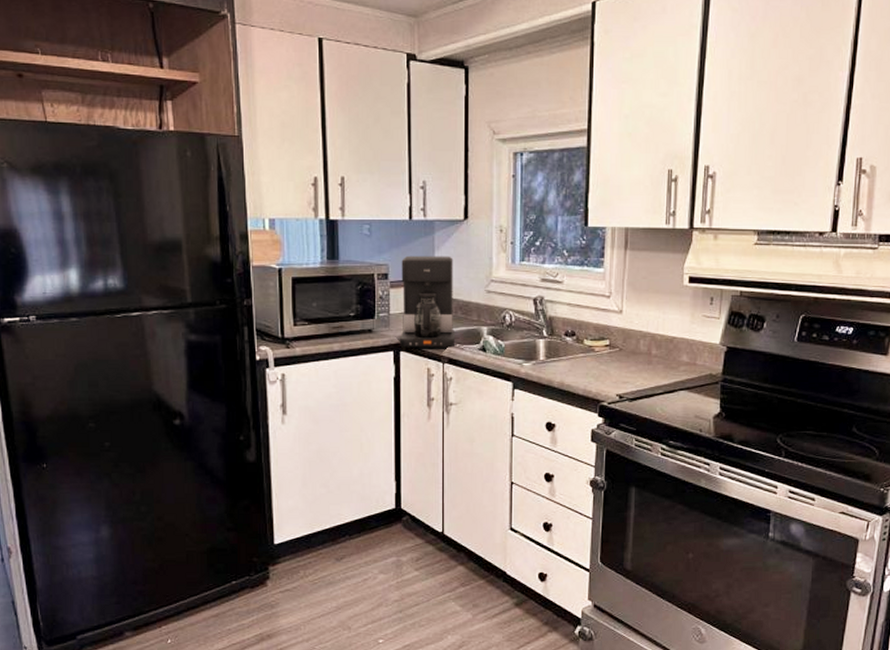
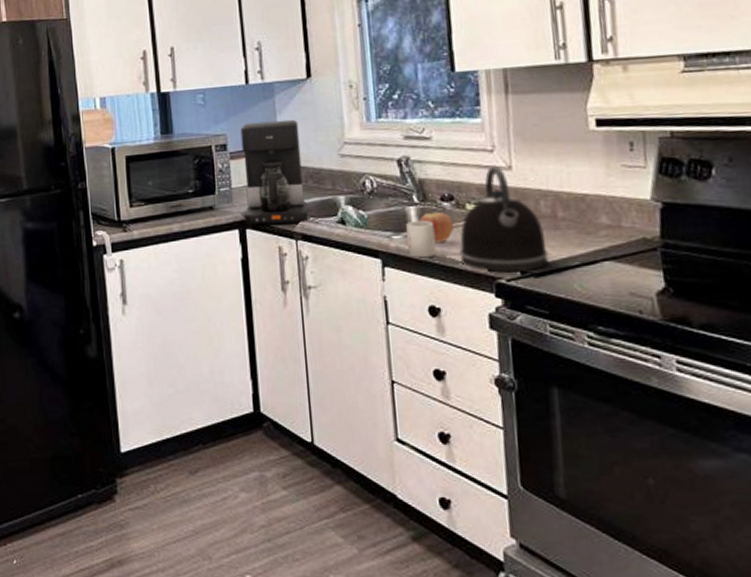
mug: none [534,351,557,383] -> present [405,220,436,258]
fruit: none [547,342,572,370] -> present [420,209,454,242]
kettle: none [573,309,642,397] -> present [458,165,550,273]

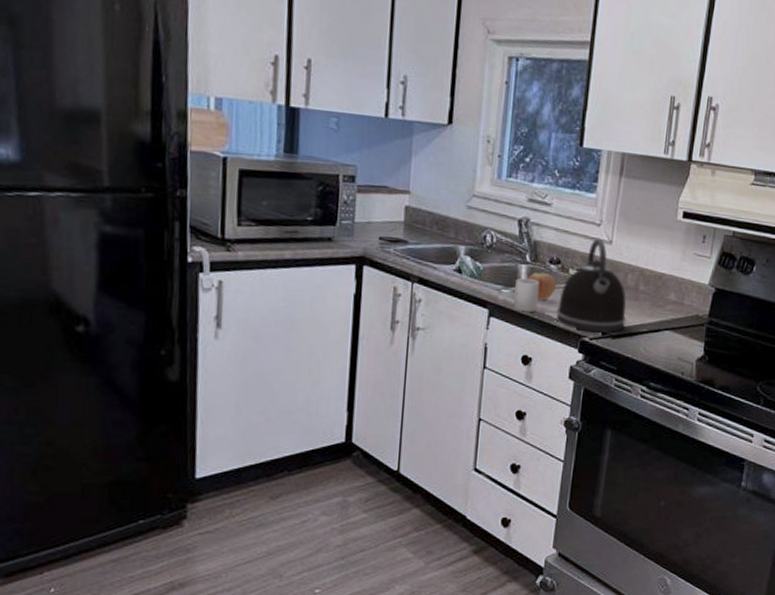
coffee maker: present [240,119,308,225] -> none [363,157,433,266]

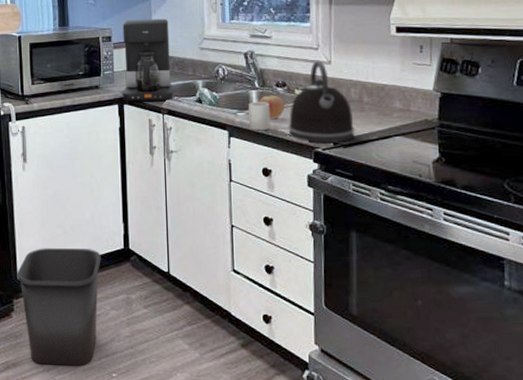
waste bin: none [195,439,314,584] -> present [17,248,101,367]
coffee maker: none [363,157,433,266] -> present [122,18,173,101]

